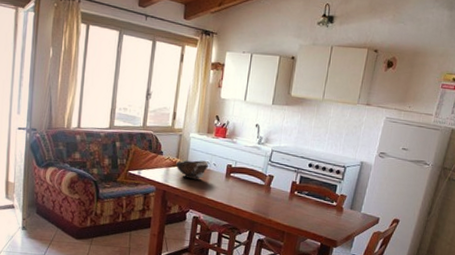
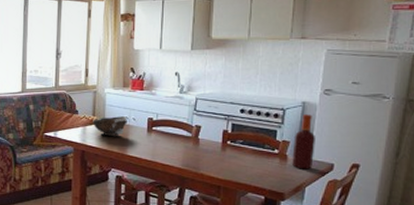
bottle: none [346,173,368,221] -> present [292,114,315,169]

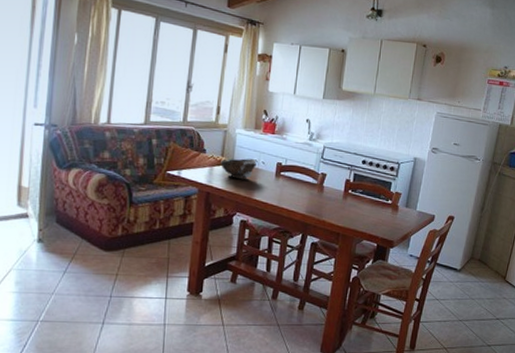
bottle: present [292,114,315,169] -> none [402,169,422,220]

